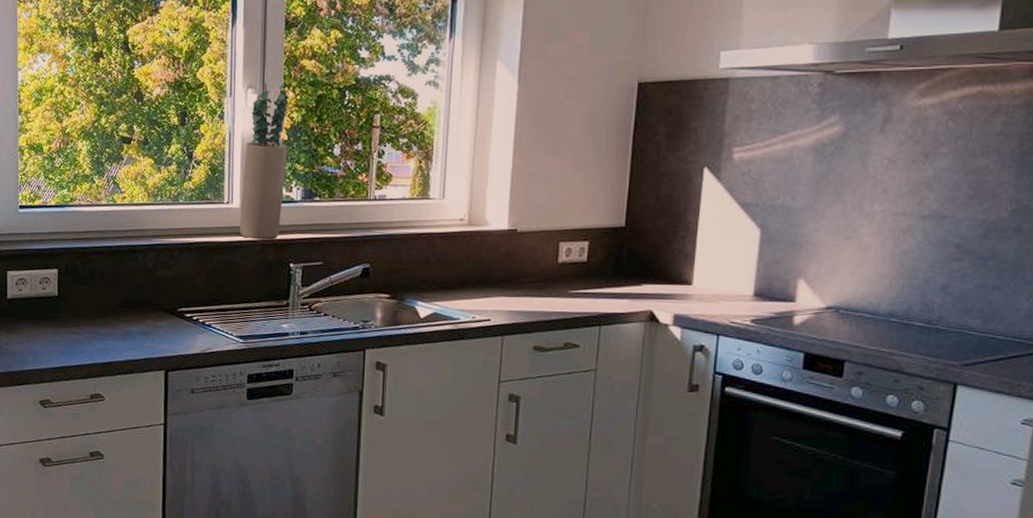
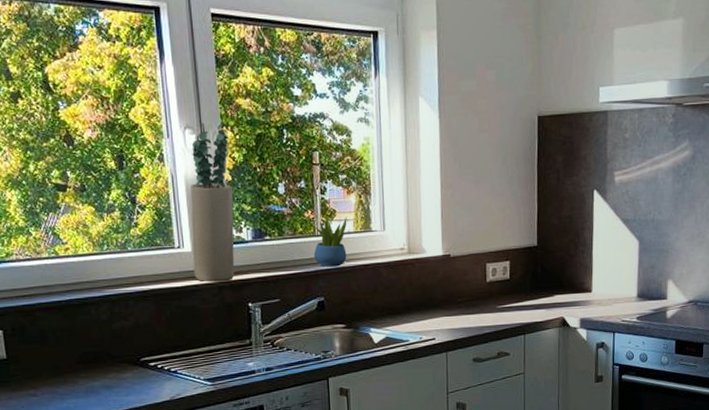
succulent plant: none [363,182,404,234] -> present [313,217,347,267]

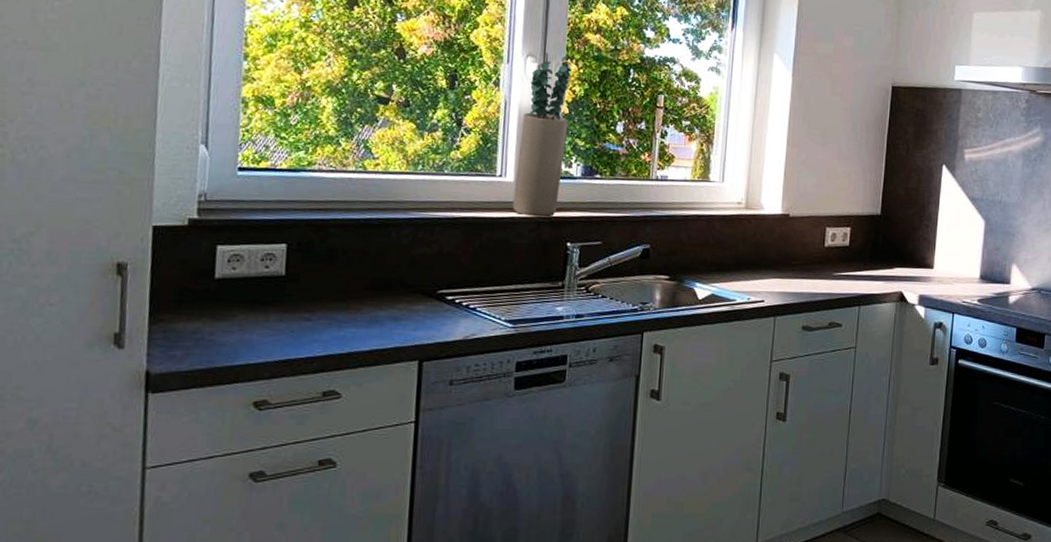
succulent plant: present [313,217,347,267] -> none [644,162,685,214]

